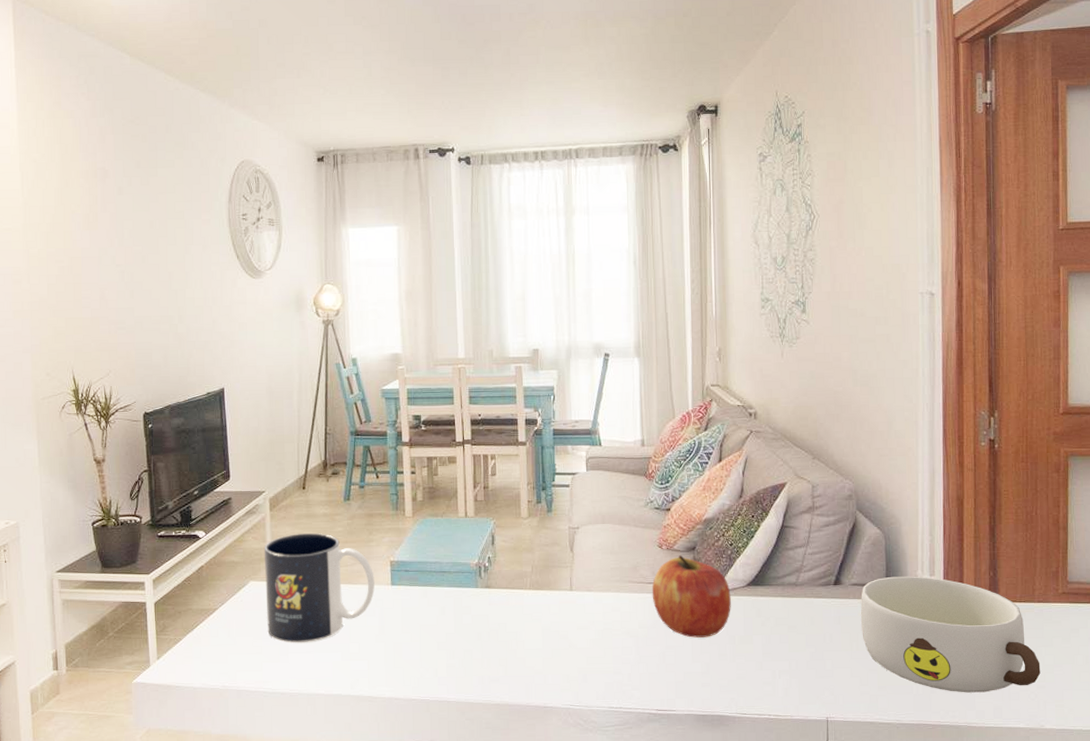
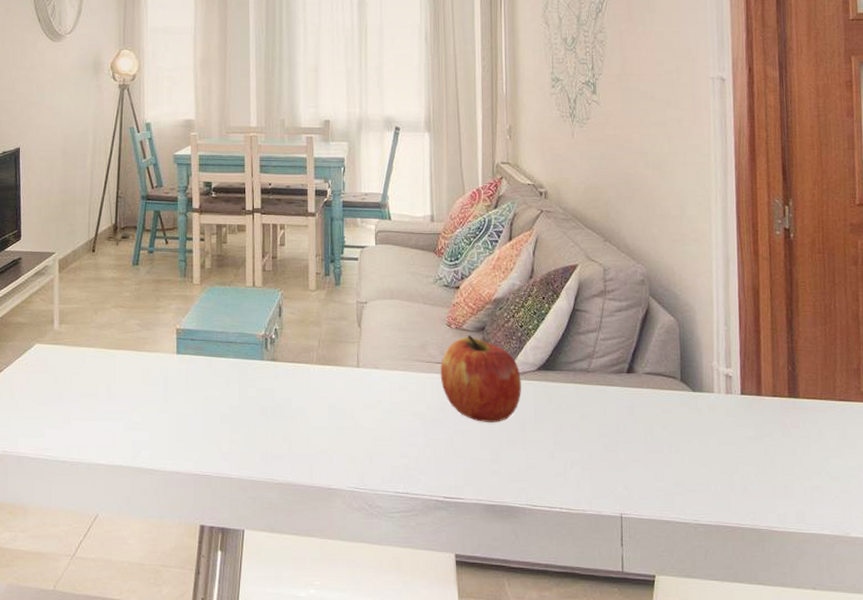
mug: present [264,533,375,643] -> none [51,297,160,409]
bowl: present [860,576,1041,693] -> none [654,366,845,495]

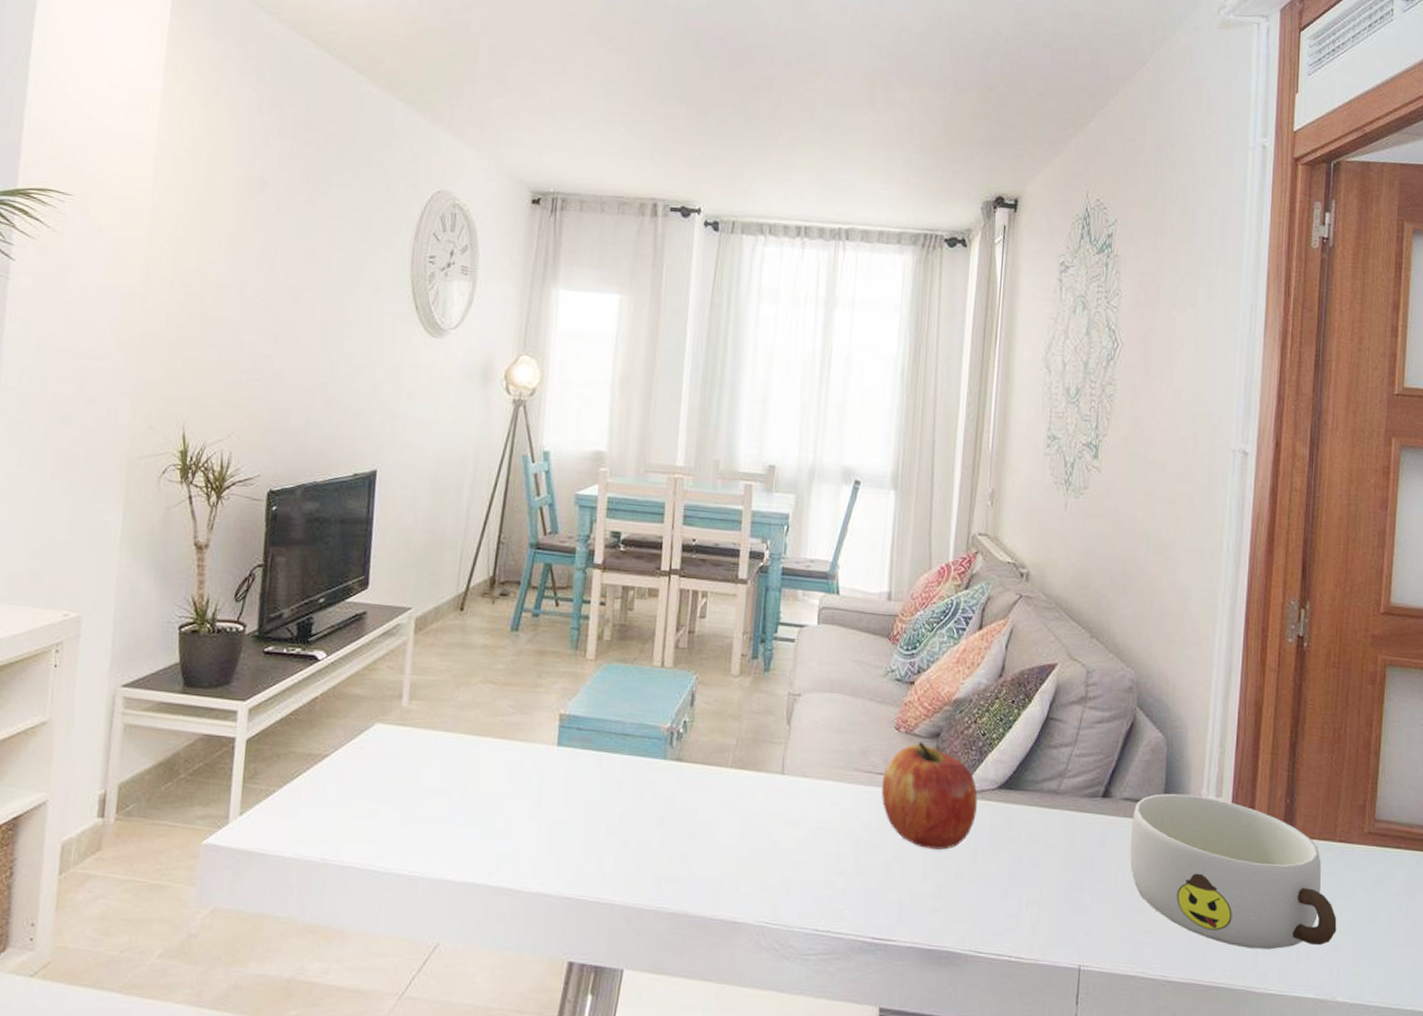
bowl: none [654,366,845,495] -> present [1130,793,1337,950]

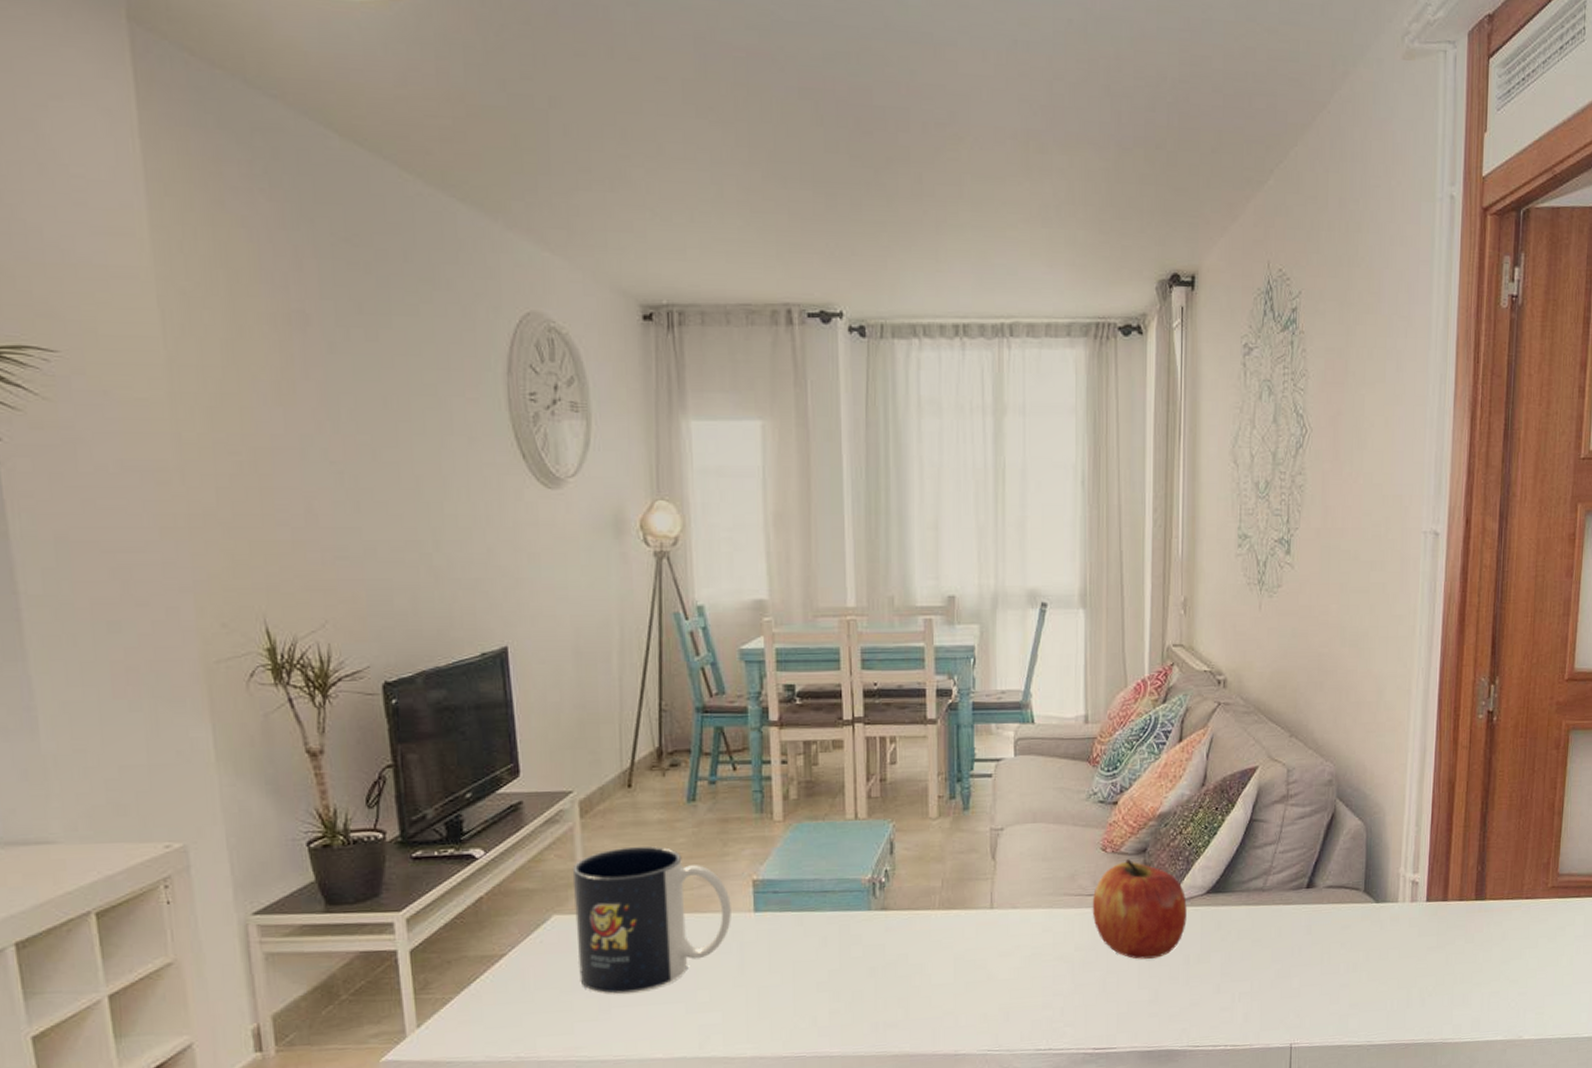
mug: none [390,667,537,811] -> present [572,846,731,994]
bowl: present [1130,793,1337,950] -> none [1334,874,1524,1006]

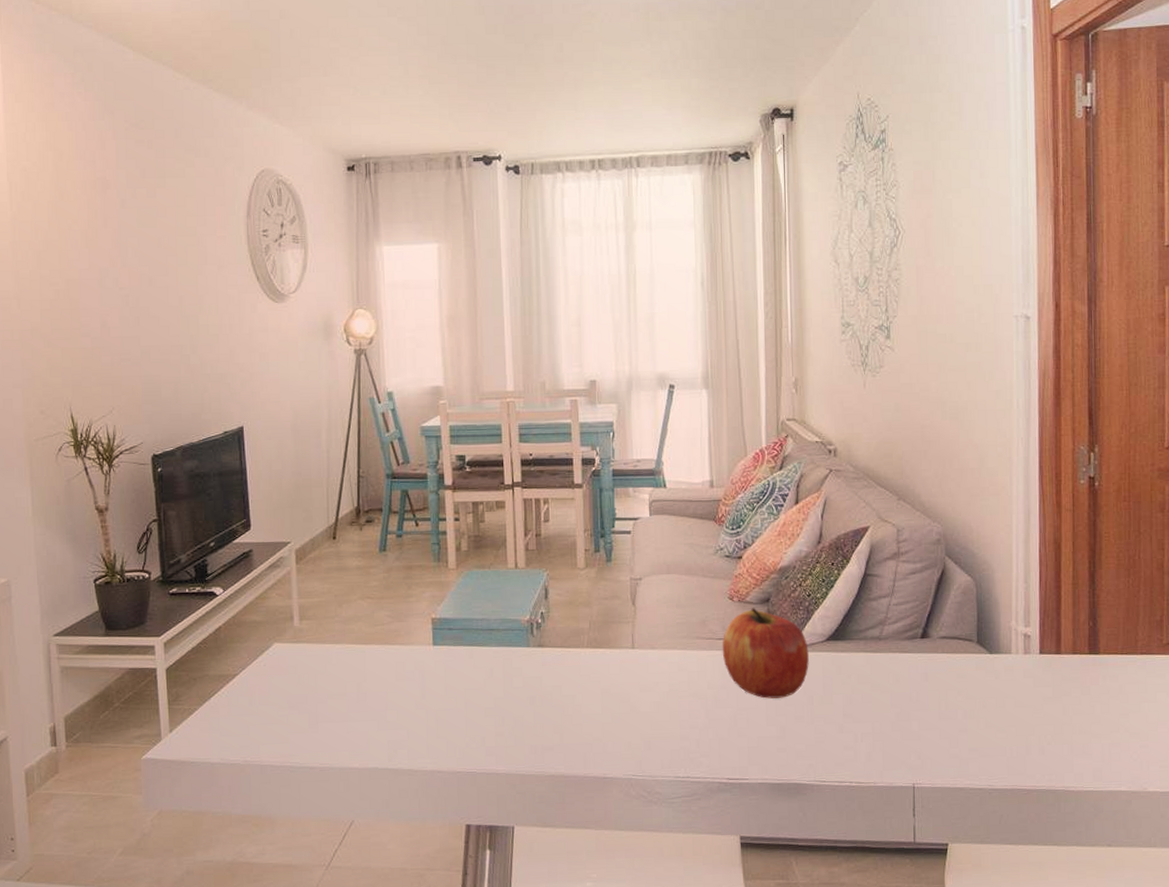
mug: present [572,846,731,994] -> none [289,588,414,711]

